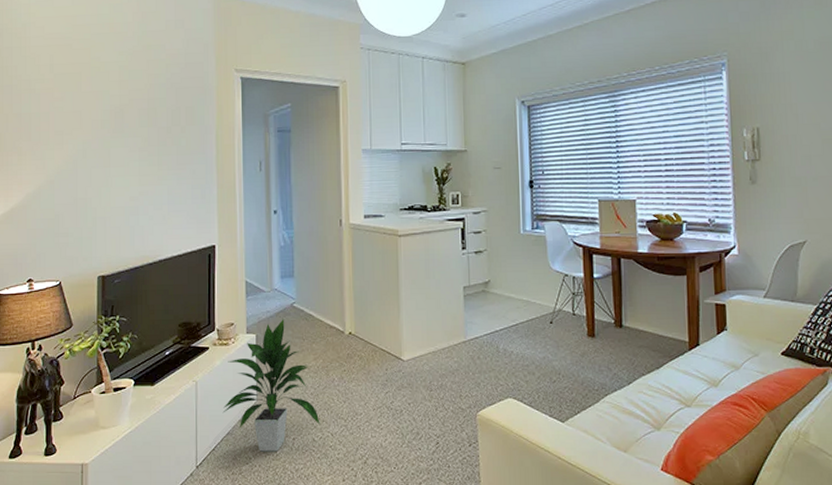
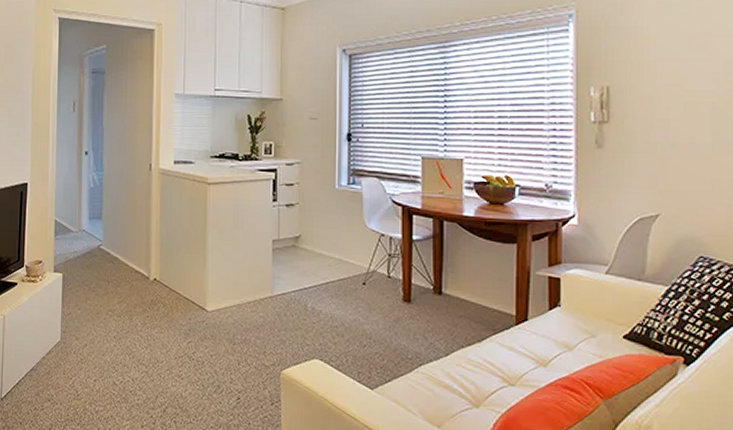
indoor plant: present [222,319,320,452] -> none [28,260,122,392]

